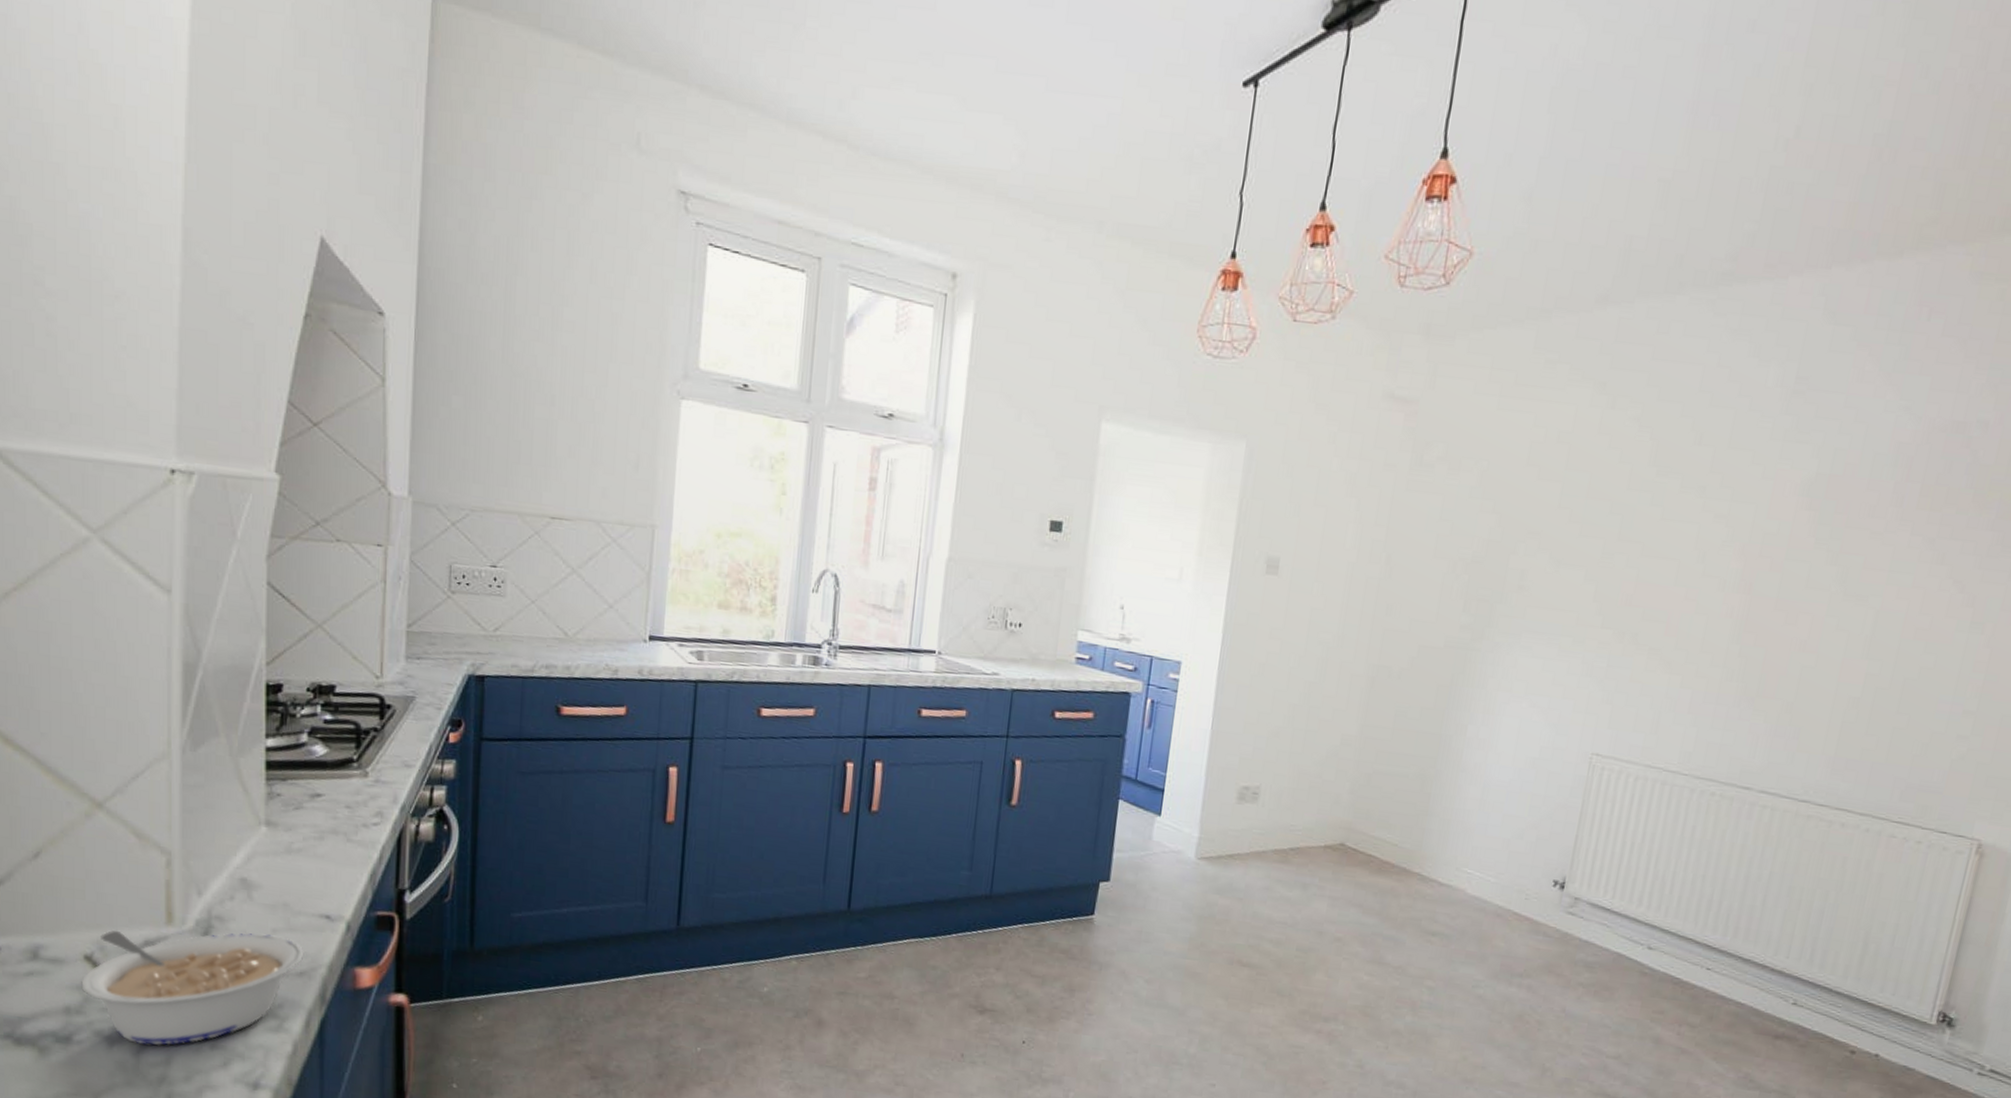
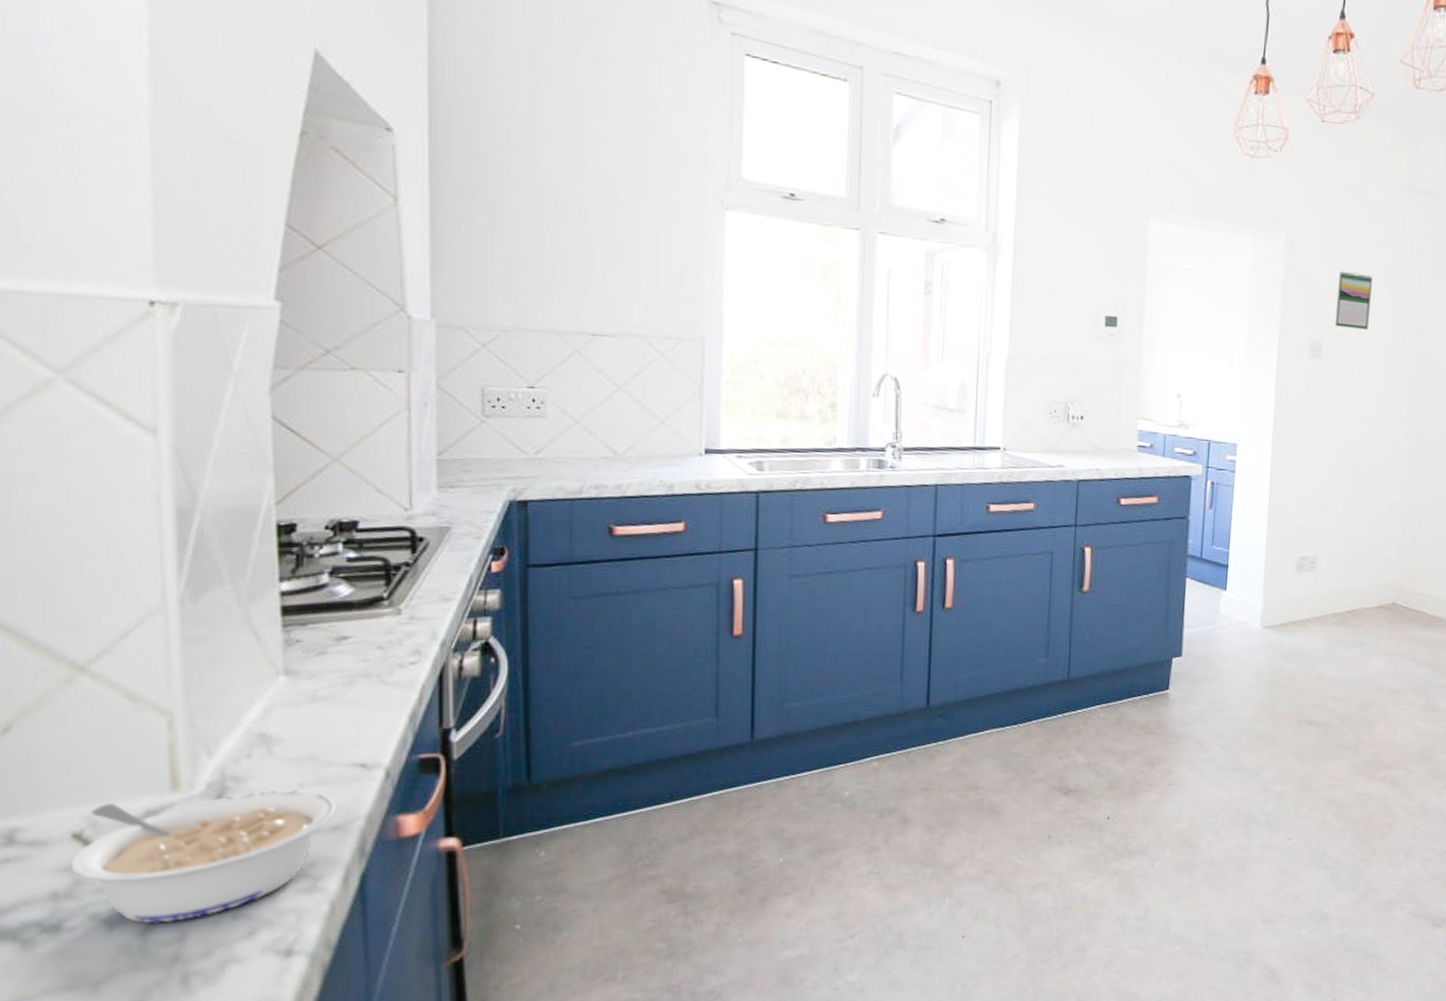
calendar: none [1294,481,1340,547] -> present [1334,270,1373,329]

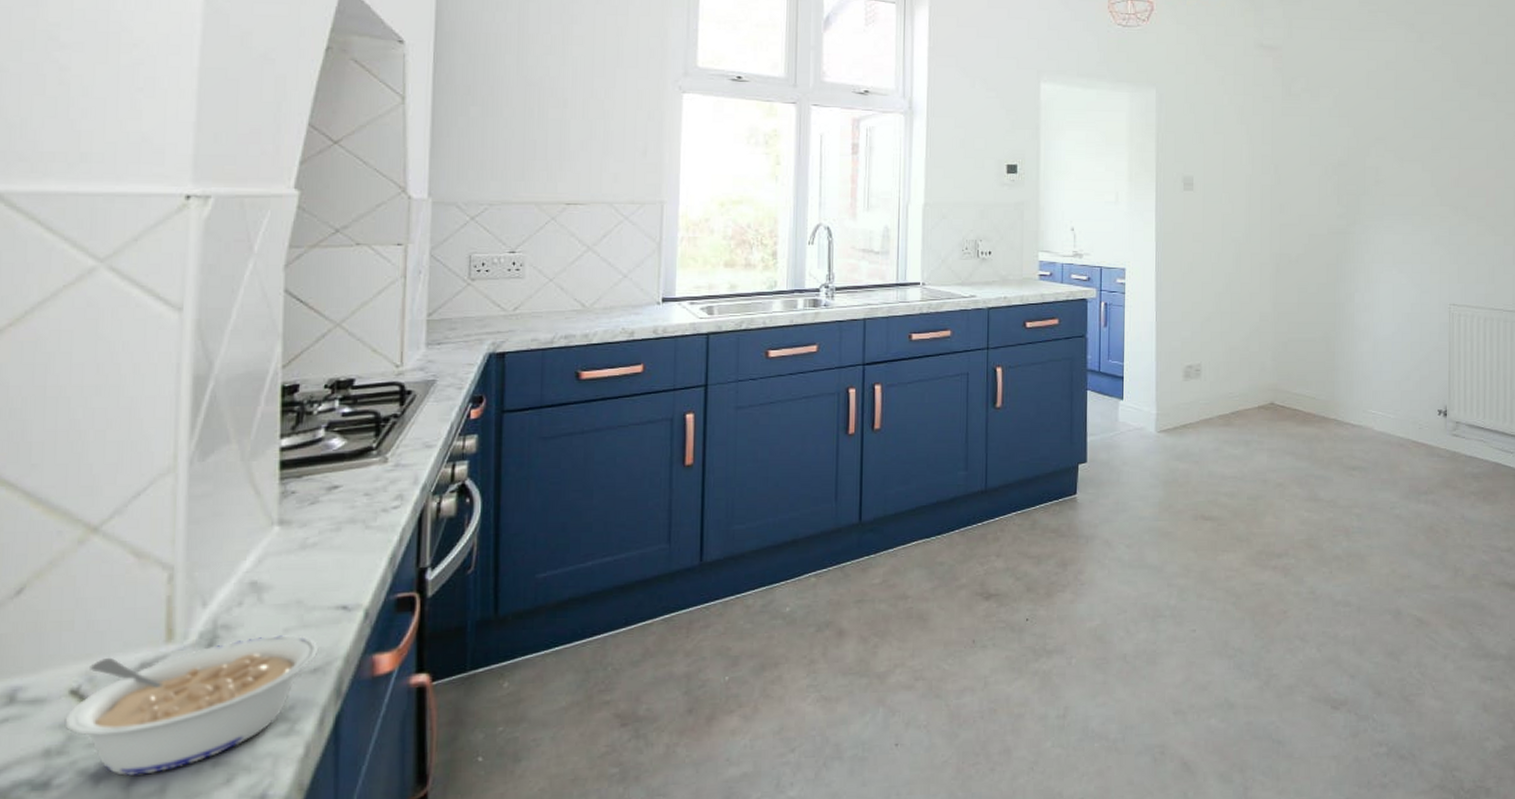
calendar: present [1334,270,1373,329] -> none [1202,115,1232,164]

